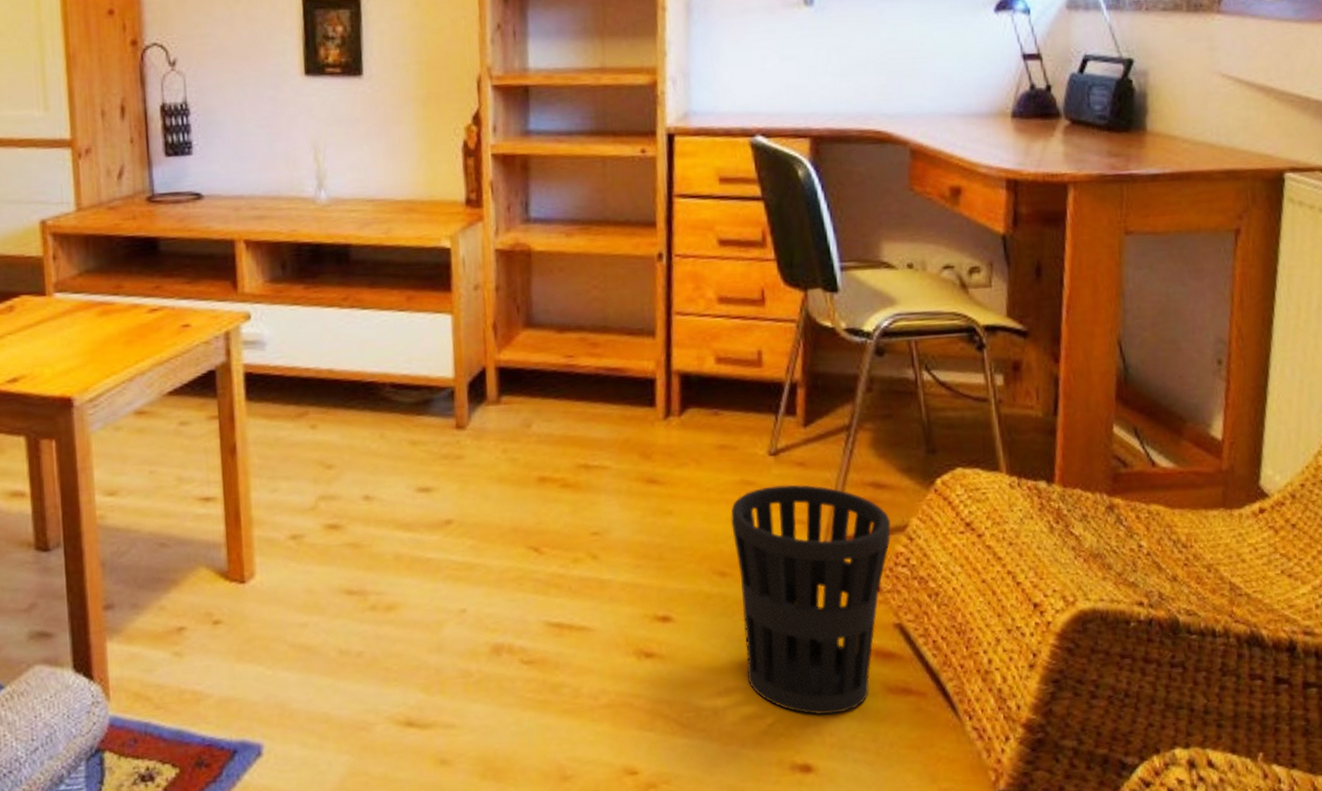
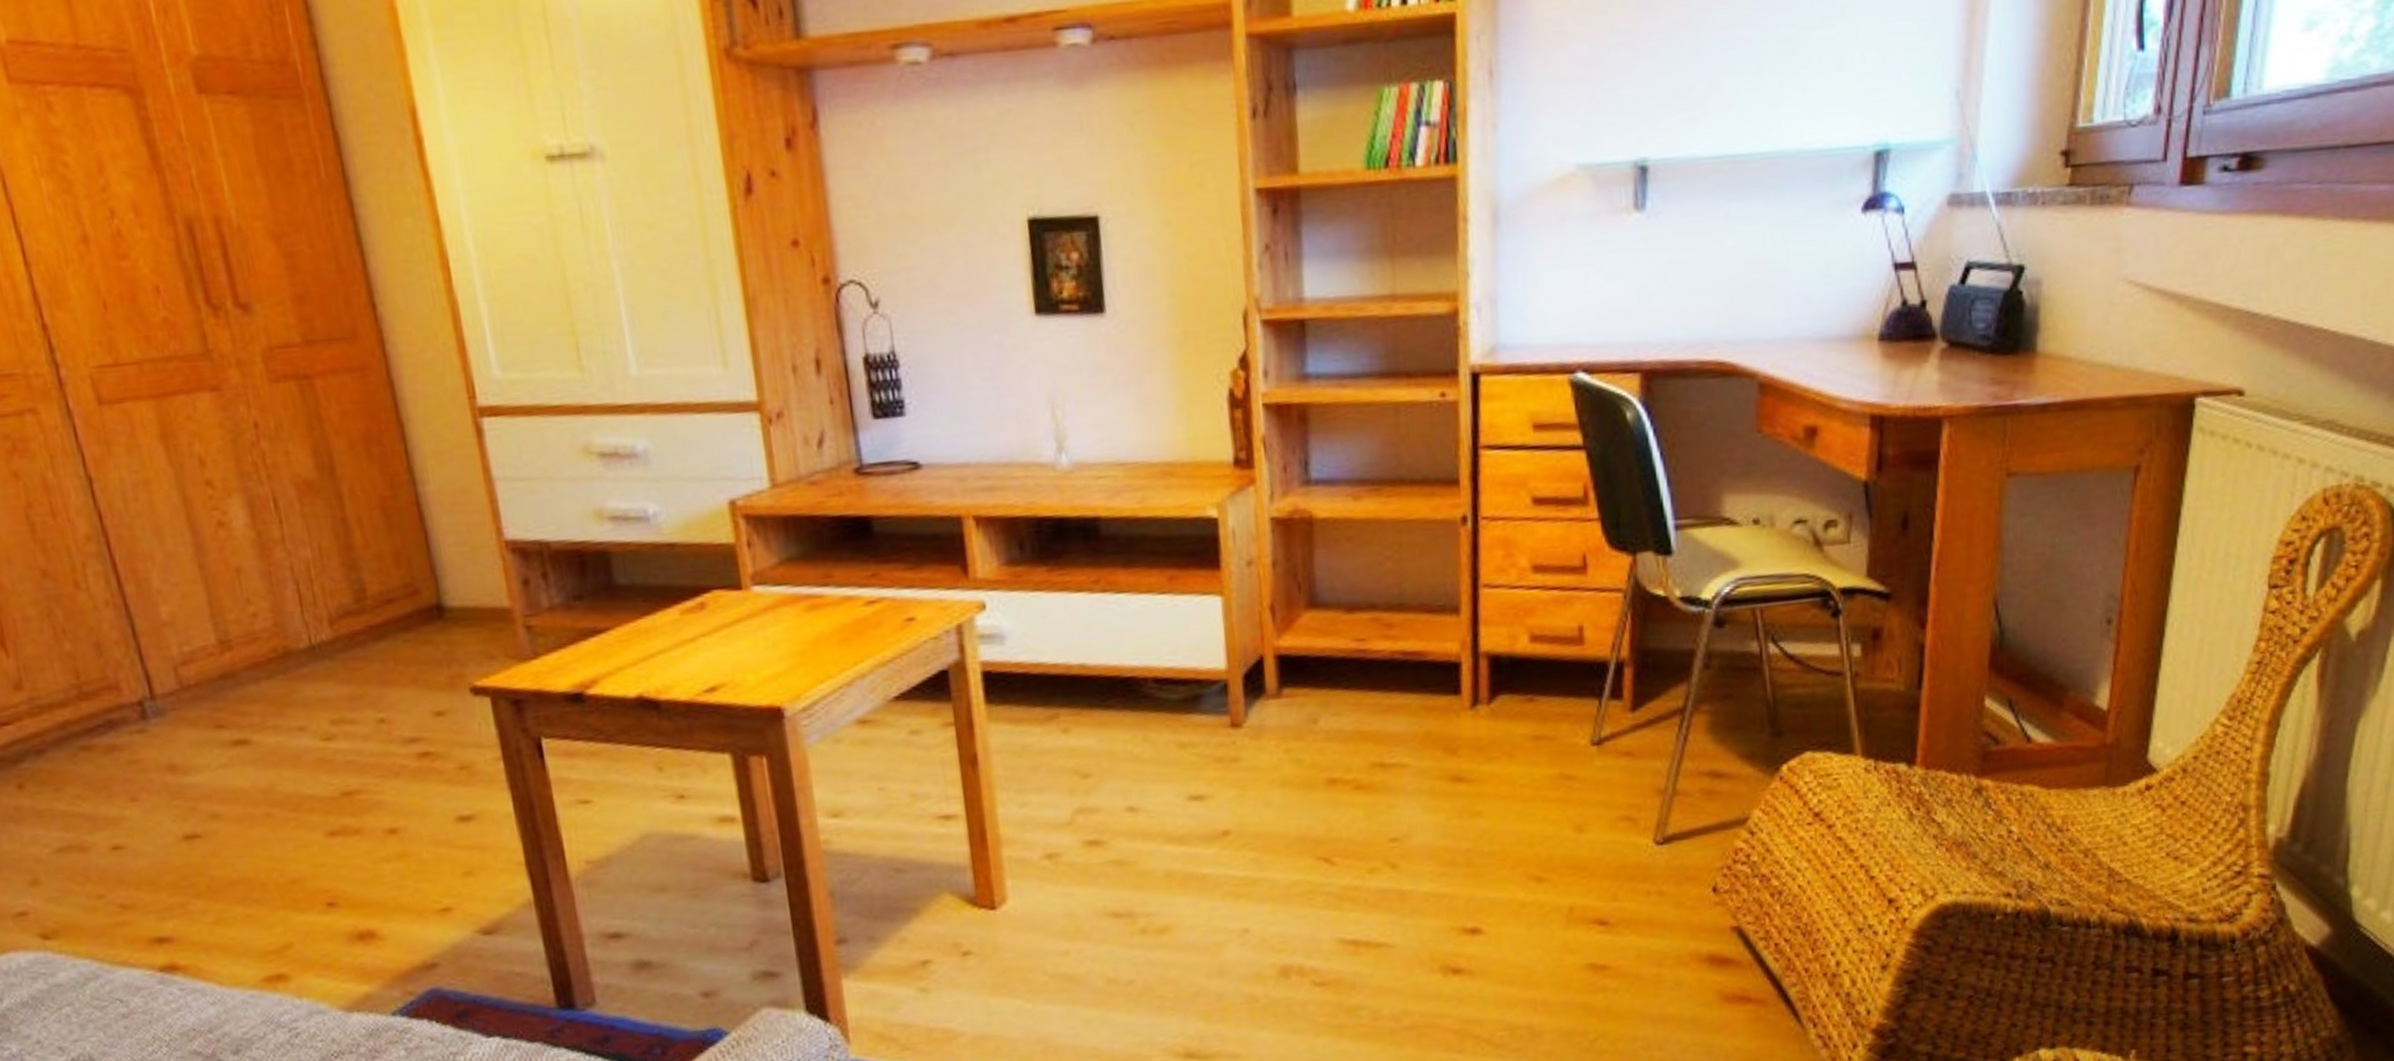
wastebasket: present [730,484,891,715] -> none [1547,776,1730,1028]

